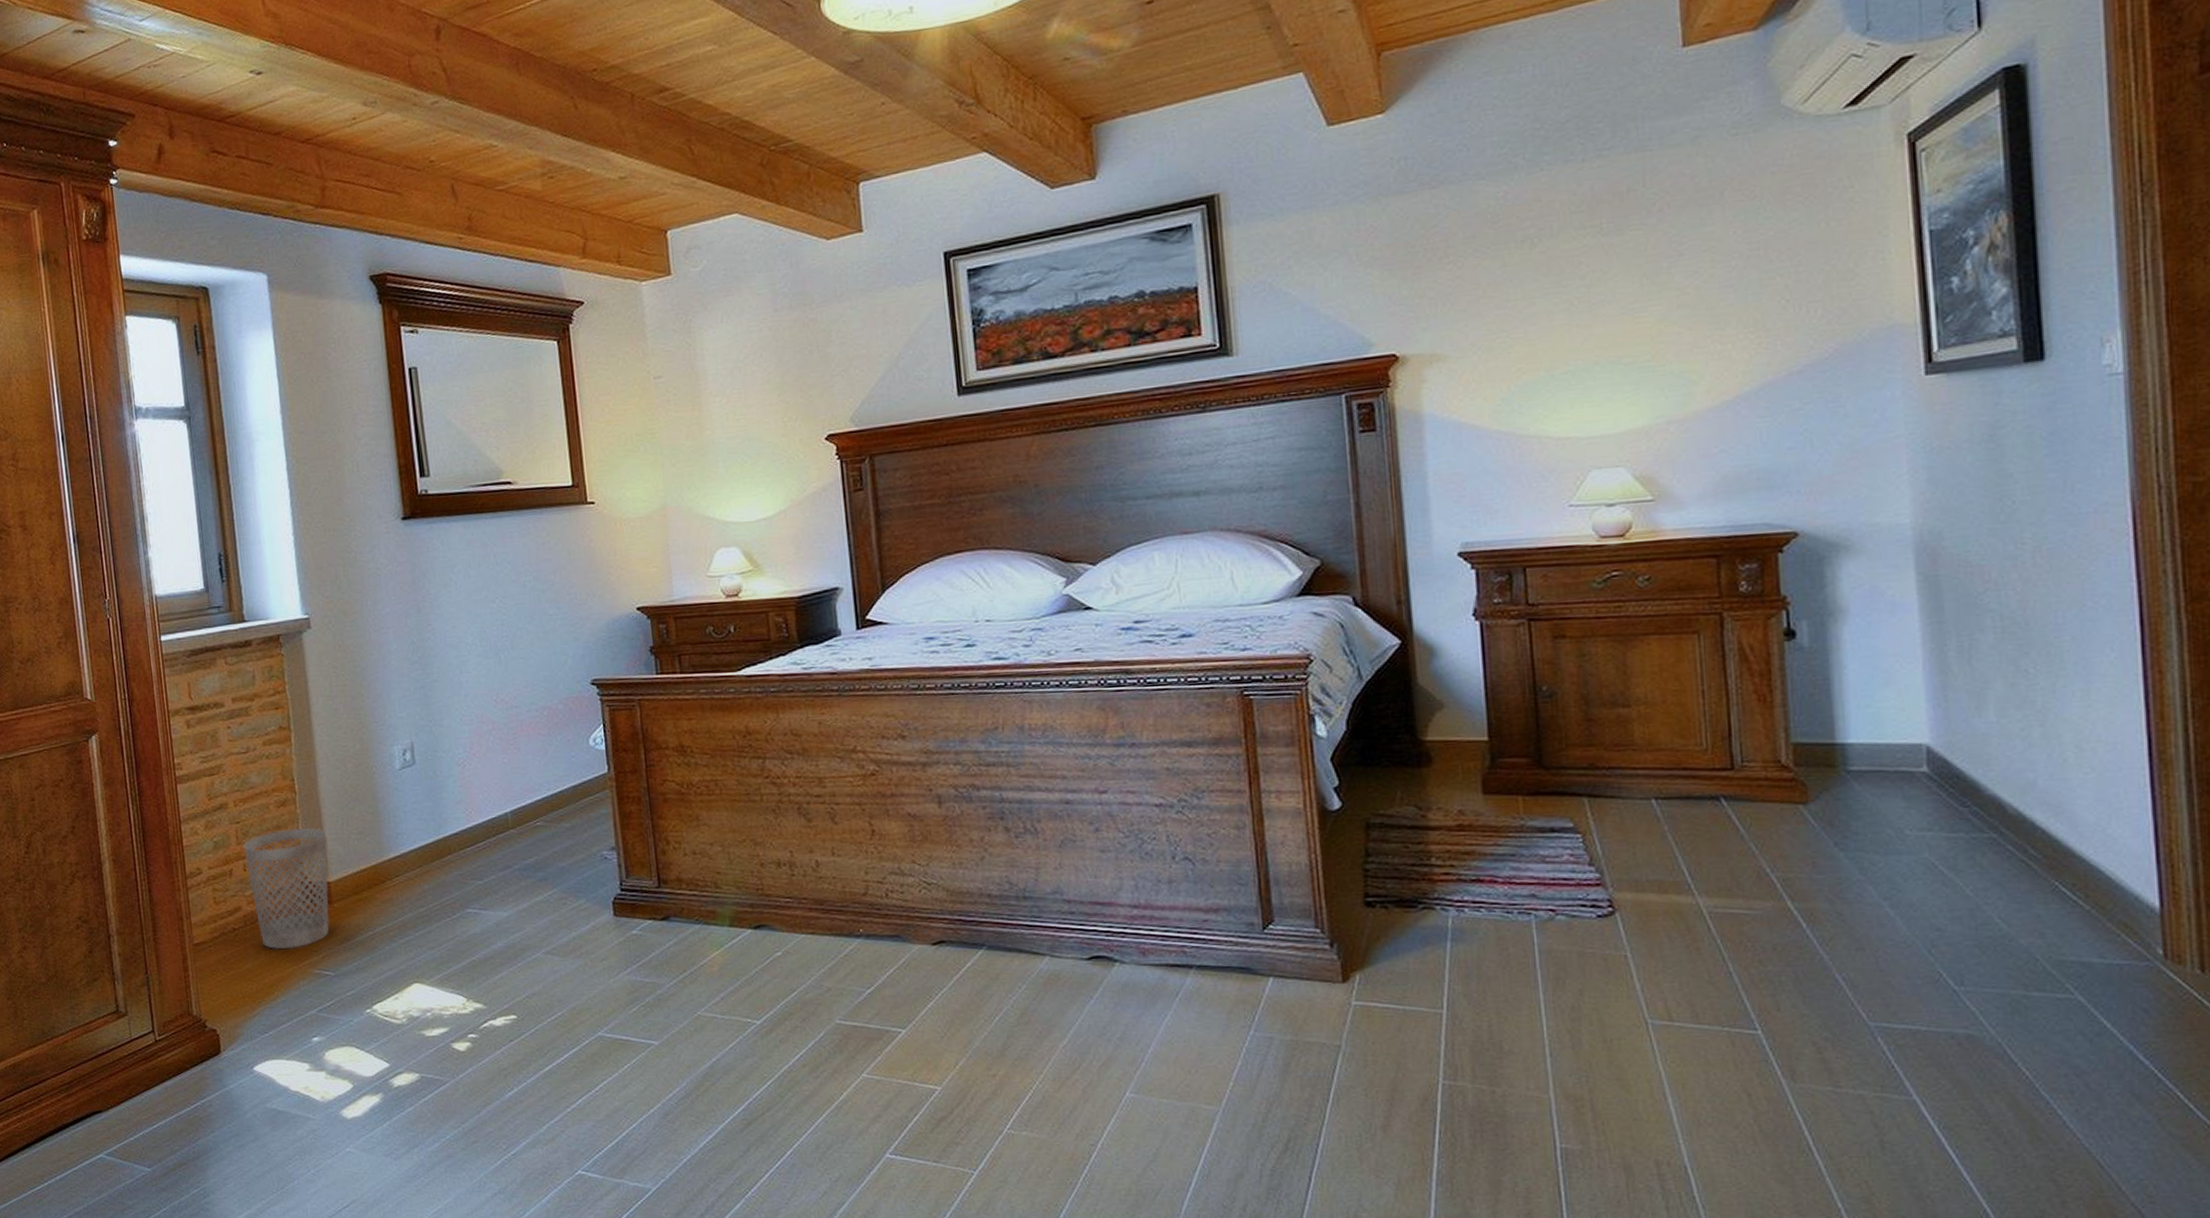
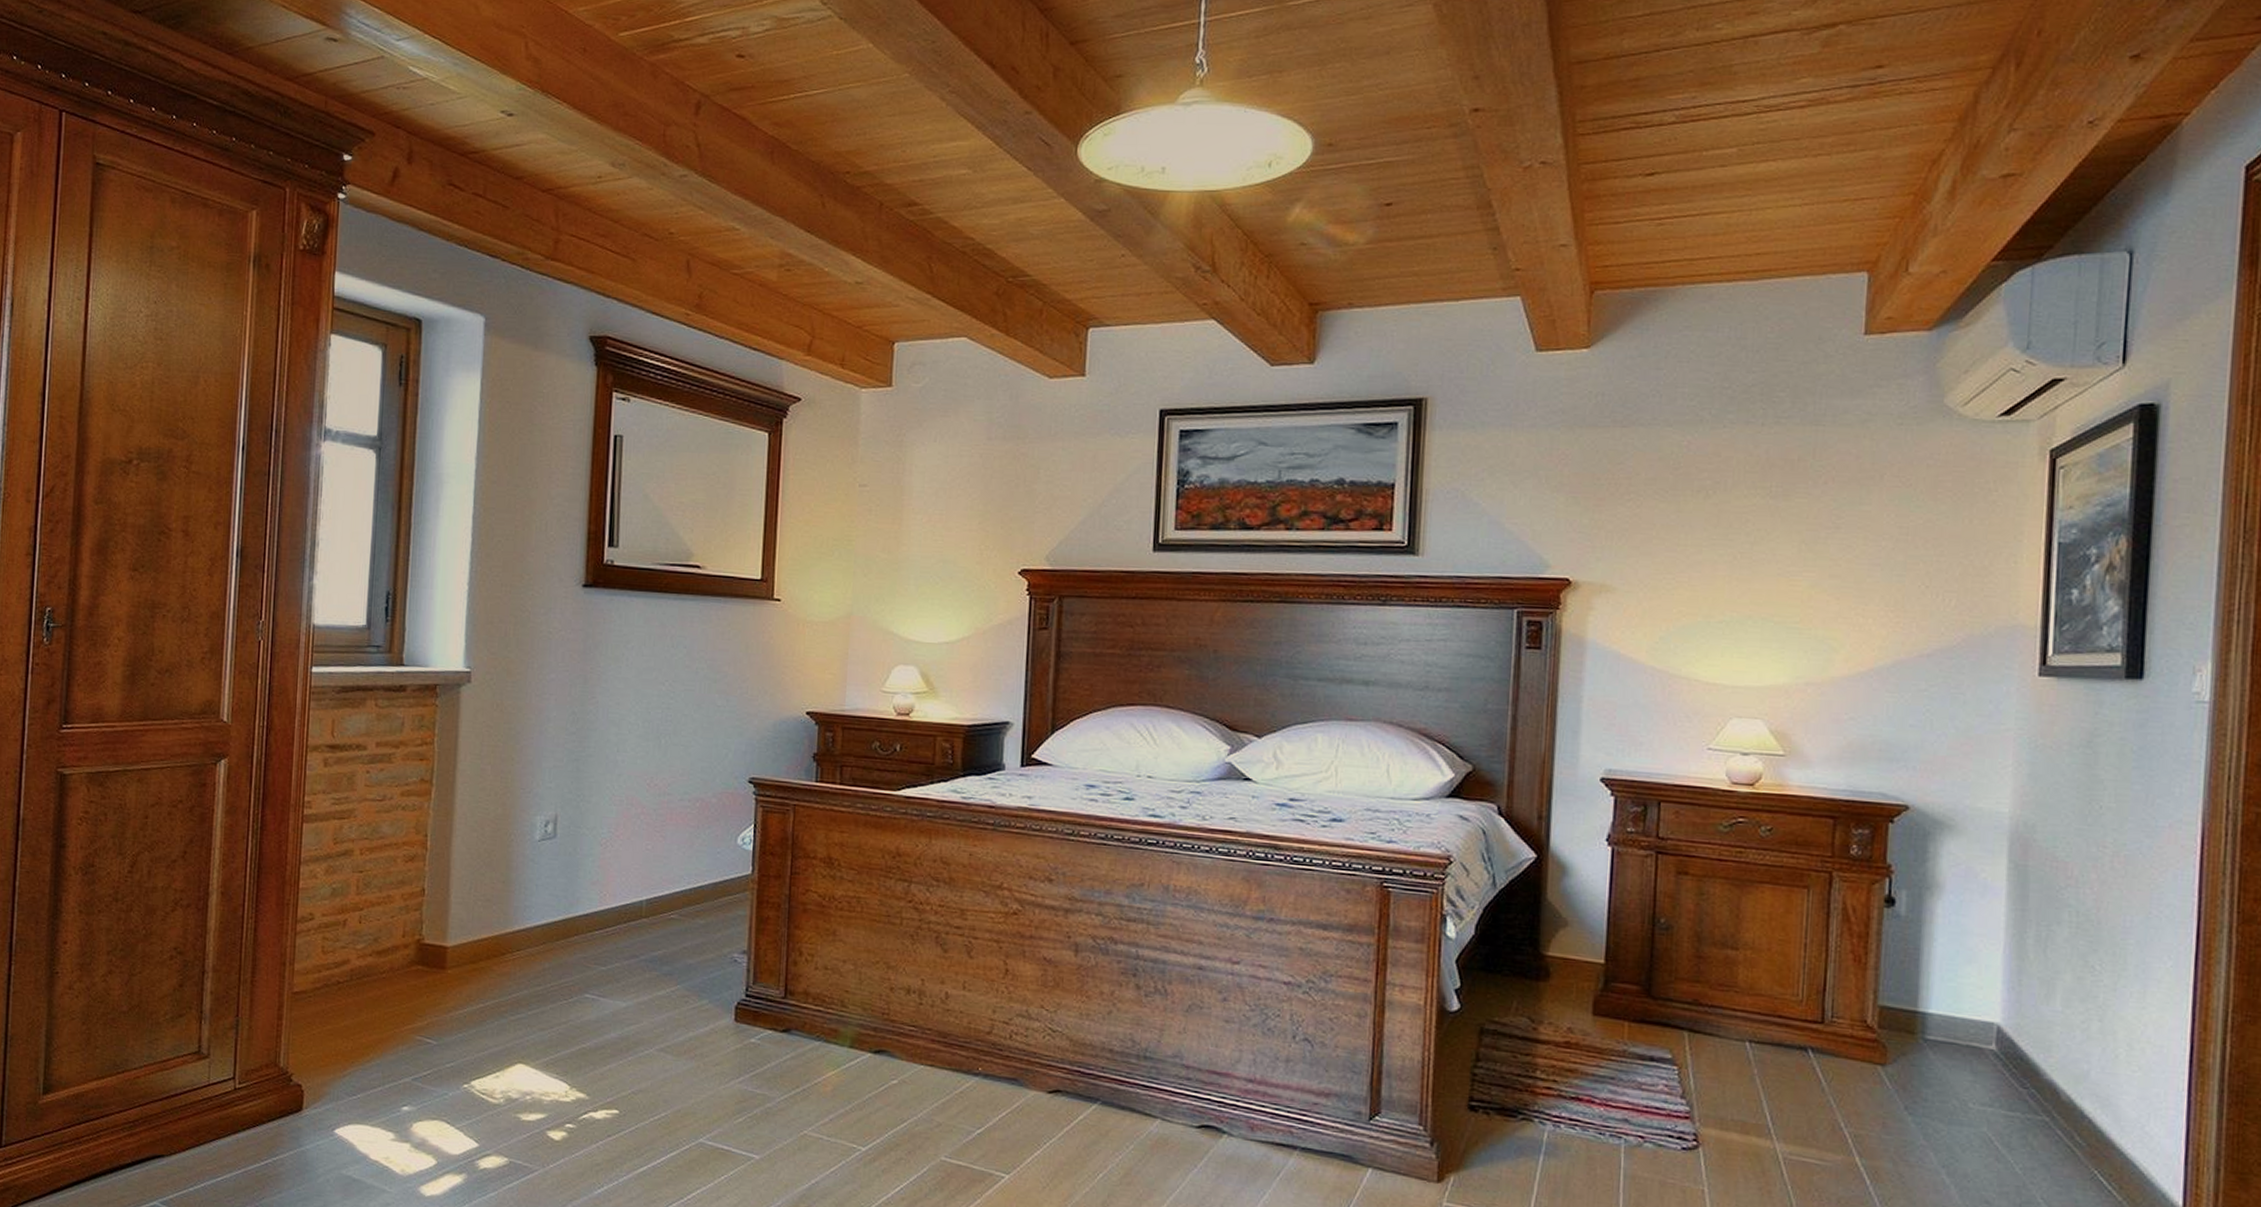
wastebasket: present [243,827,330,950] -> none [362,885,453,1012]

